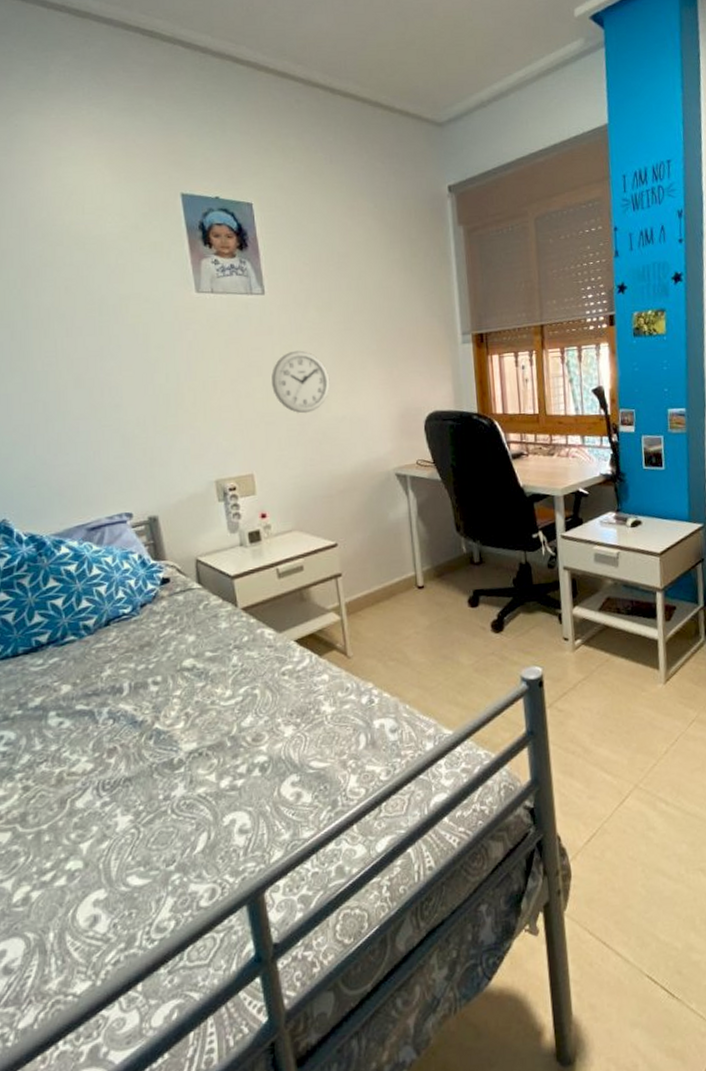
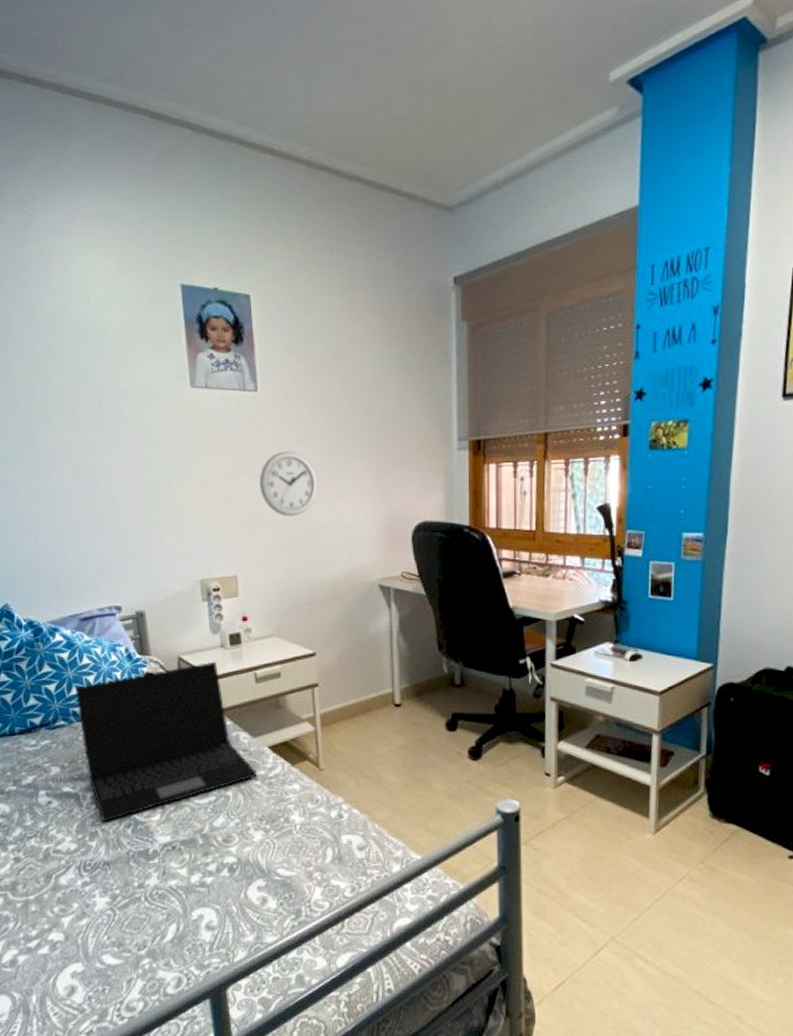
laptop: none [85,560,285,737] -> present [75,661,258,822]

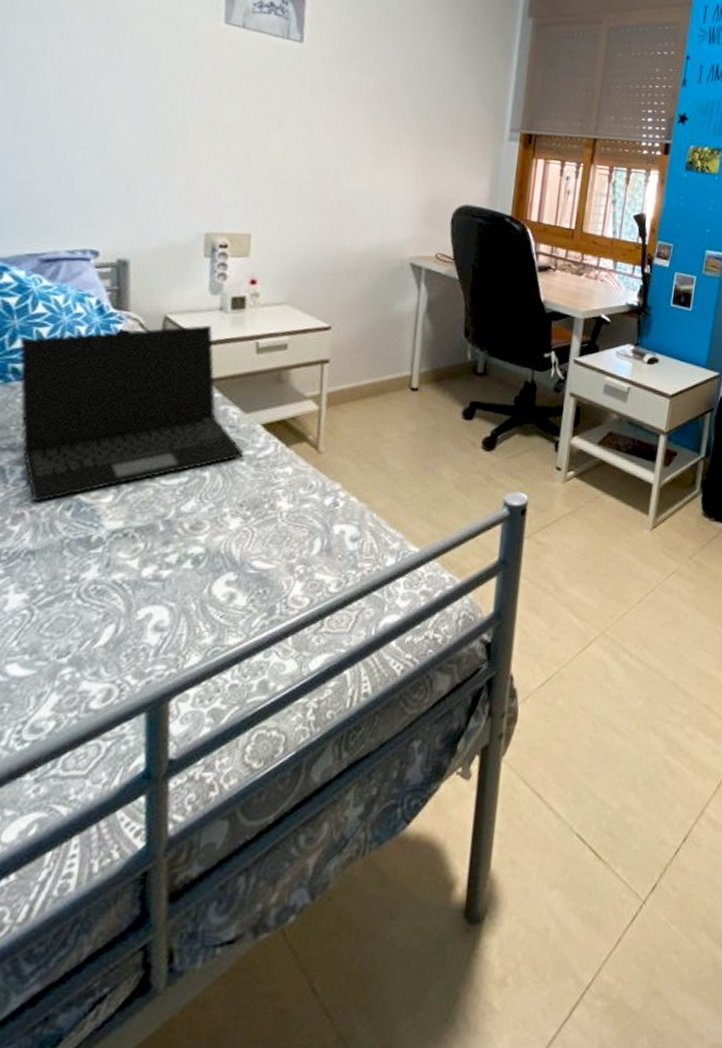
wall clock: present [260,451,318,517] -> none [291,109,358,180]

